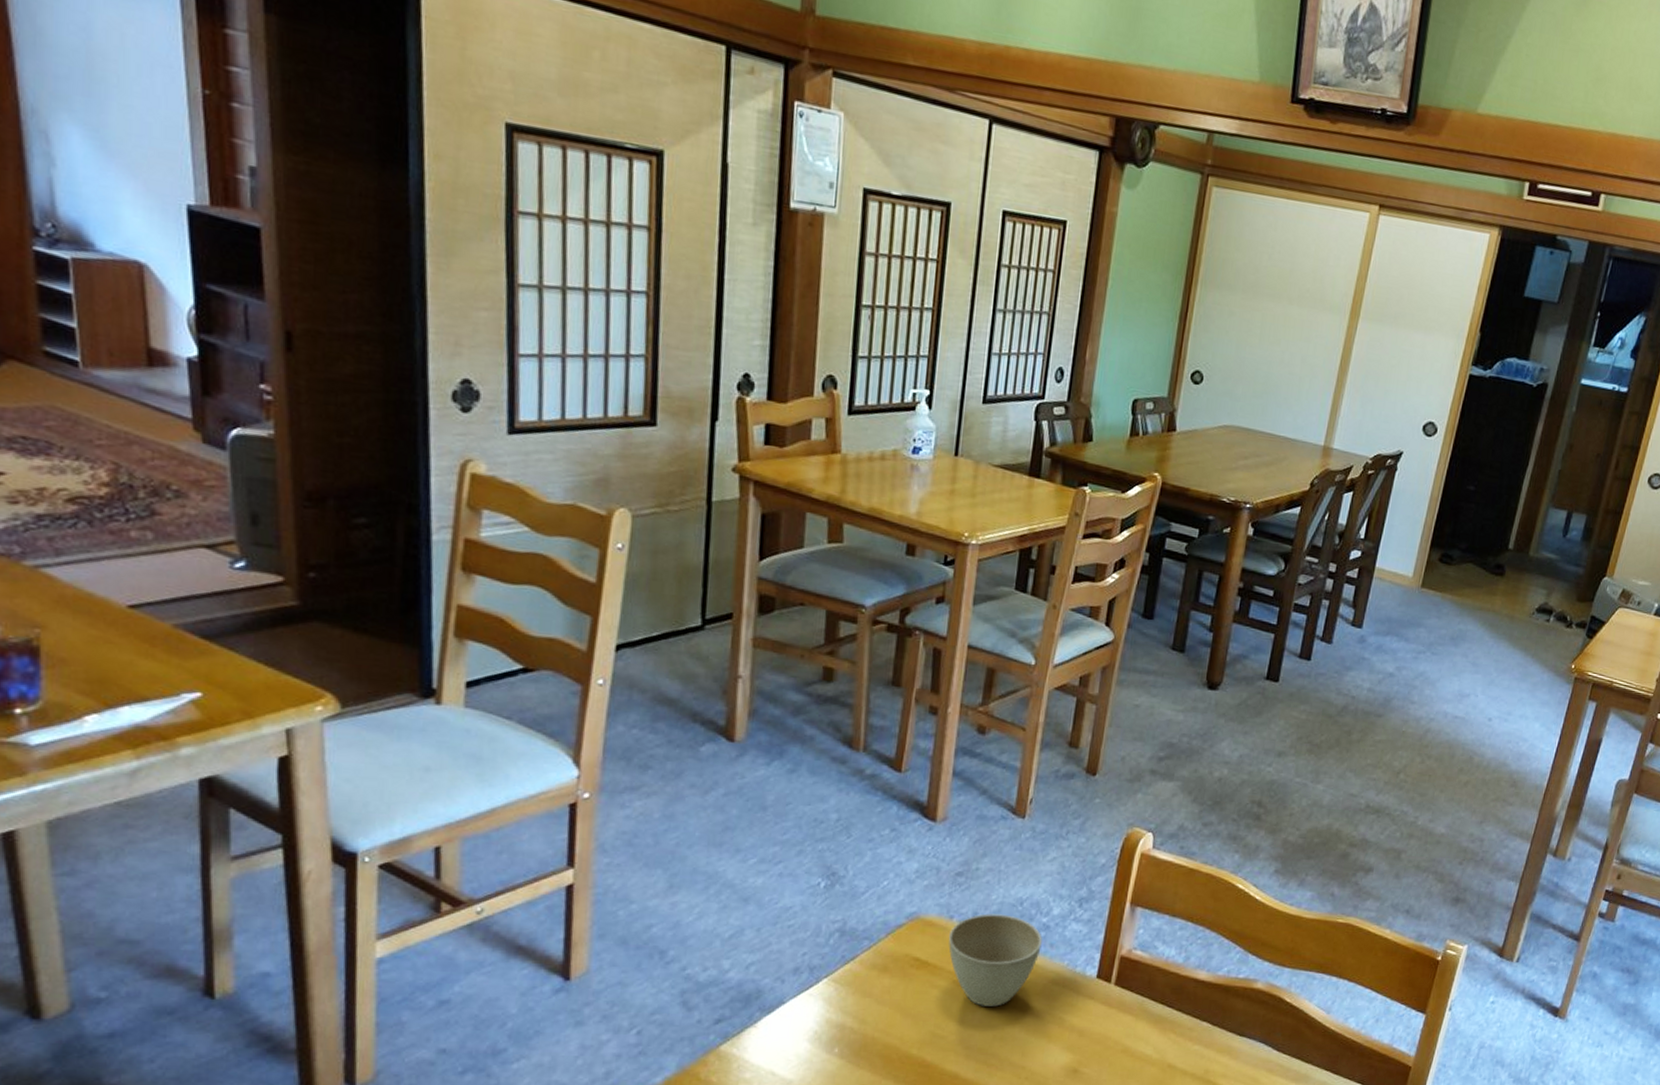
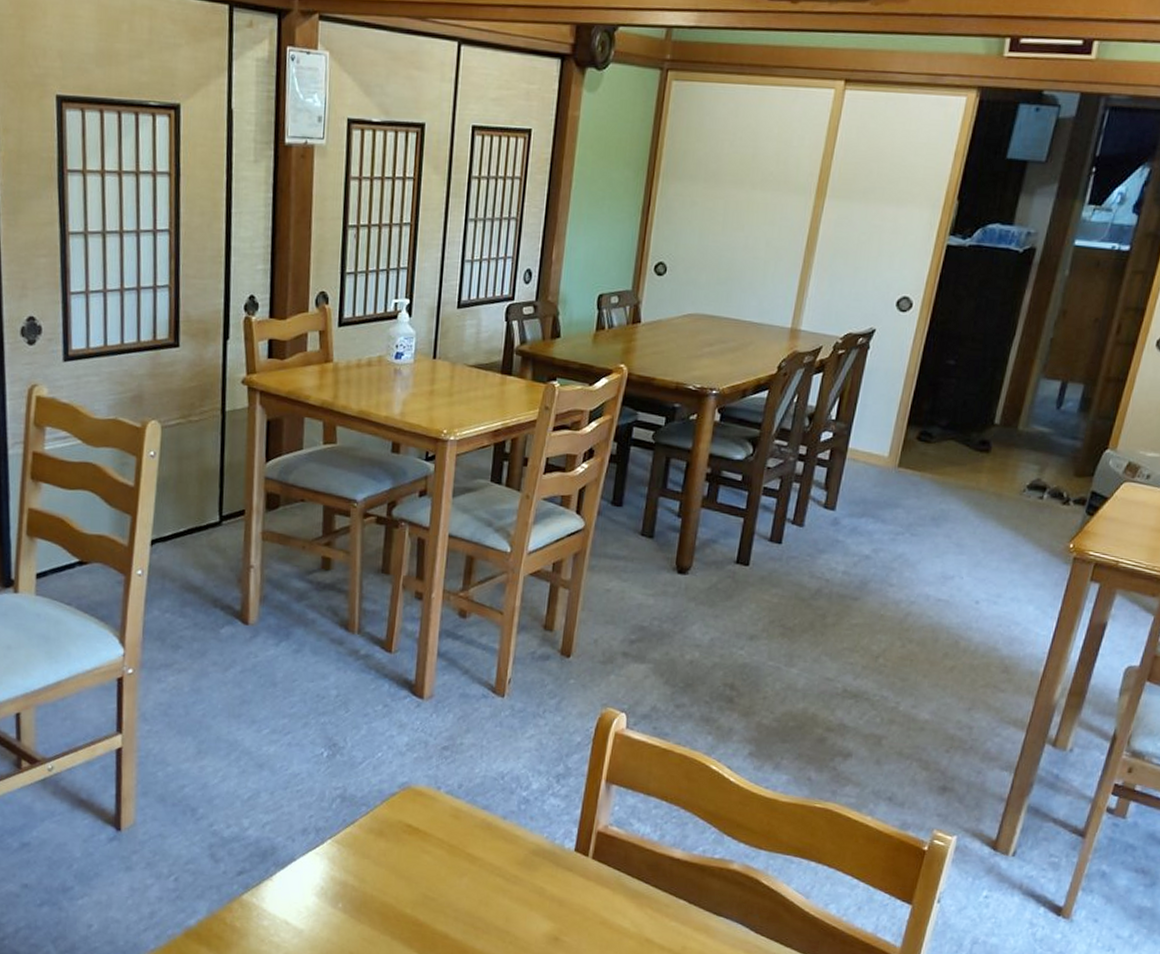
cup: present [948,914,1042,1007] -> none [436,786,523,873]

